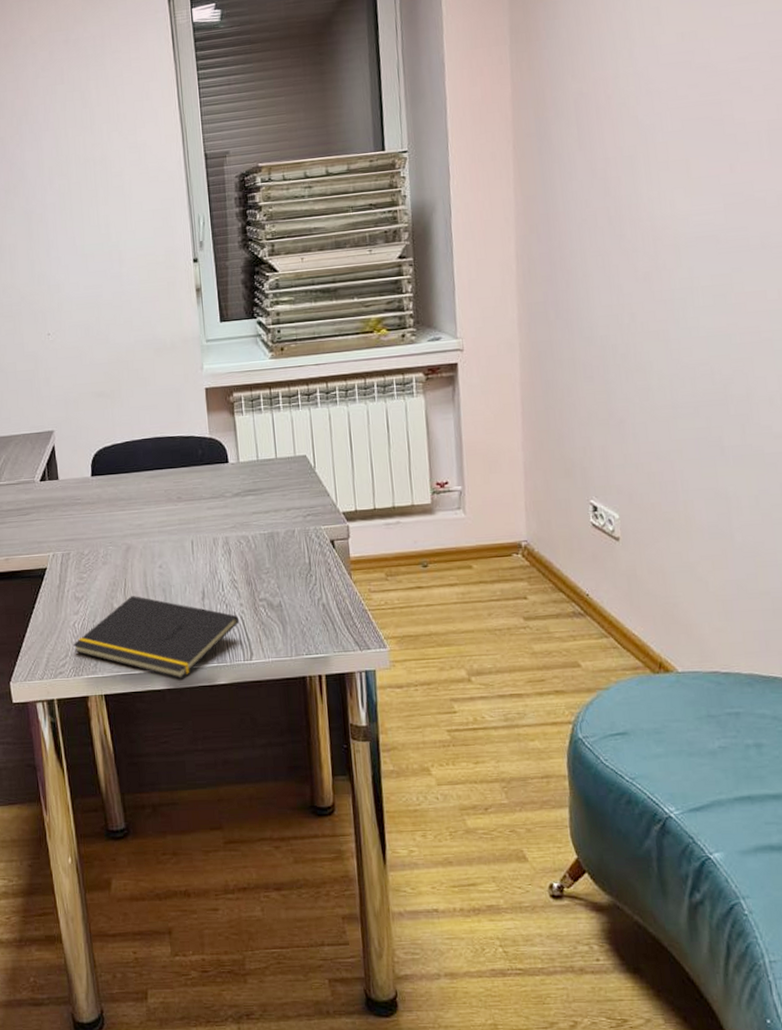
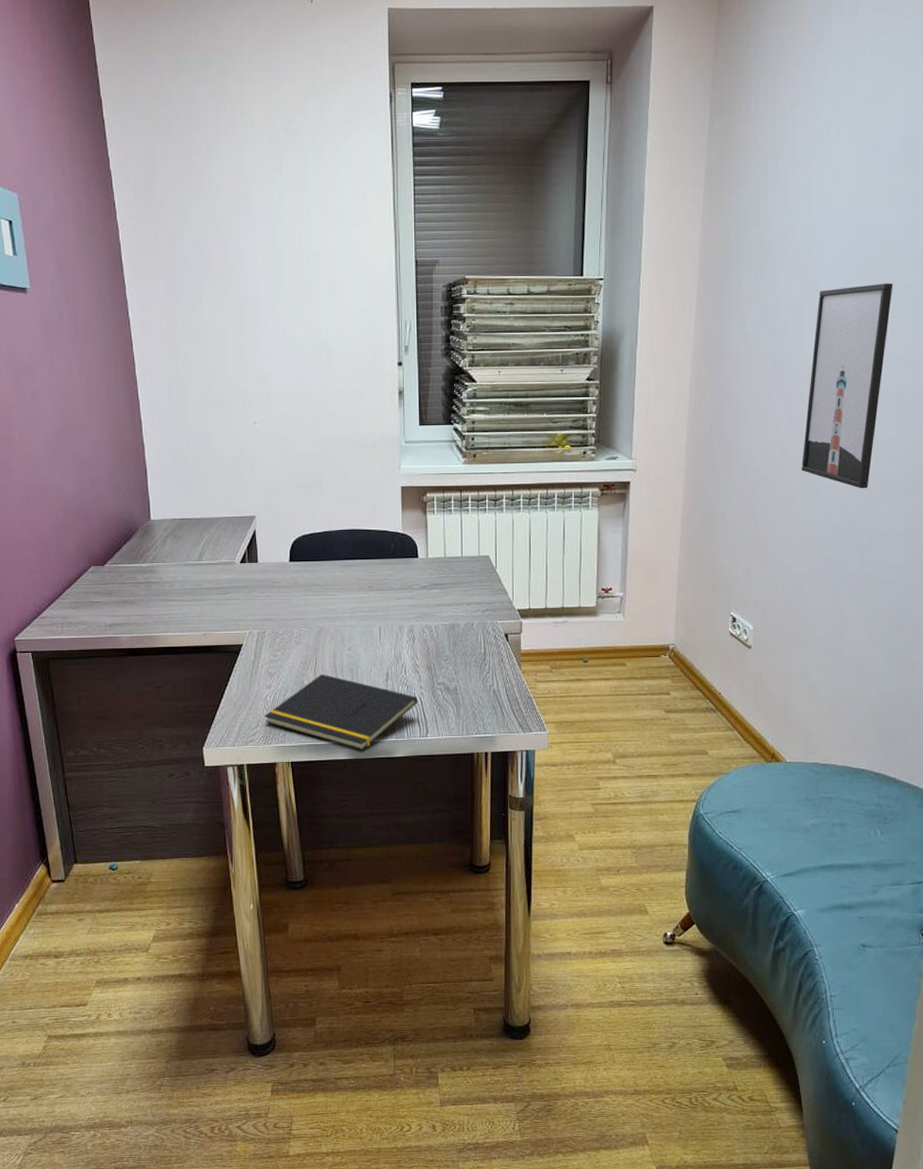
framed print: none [653,120,741,350] -> present [802,283,893,489]

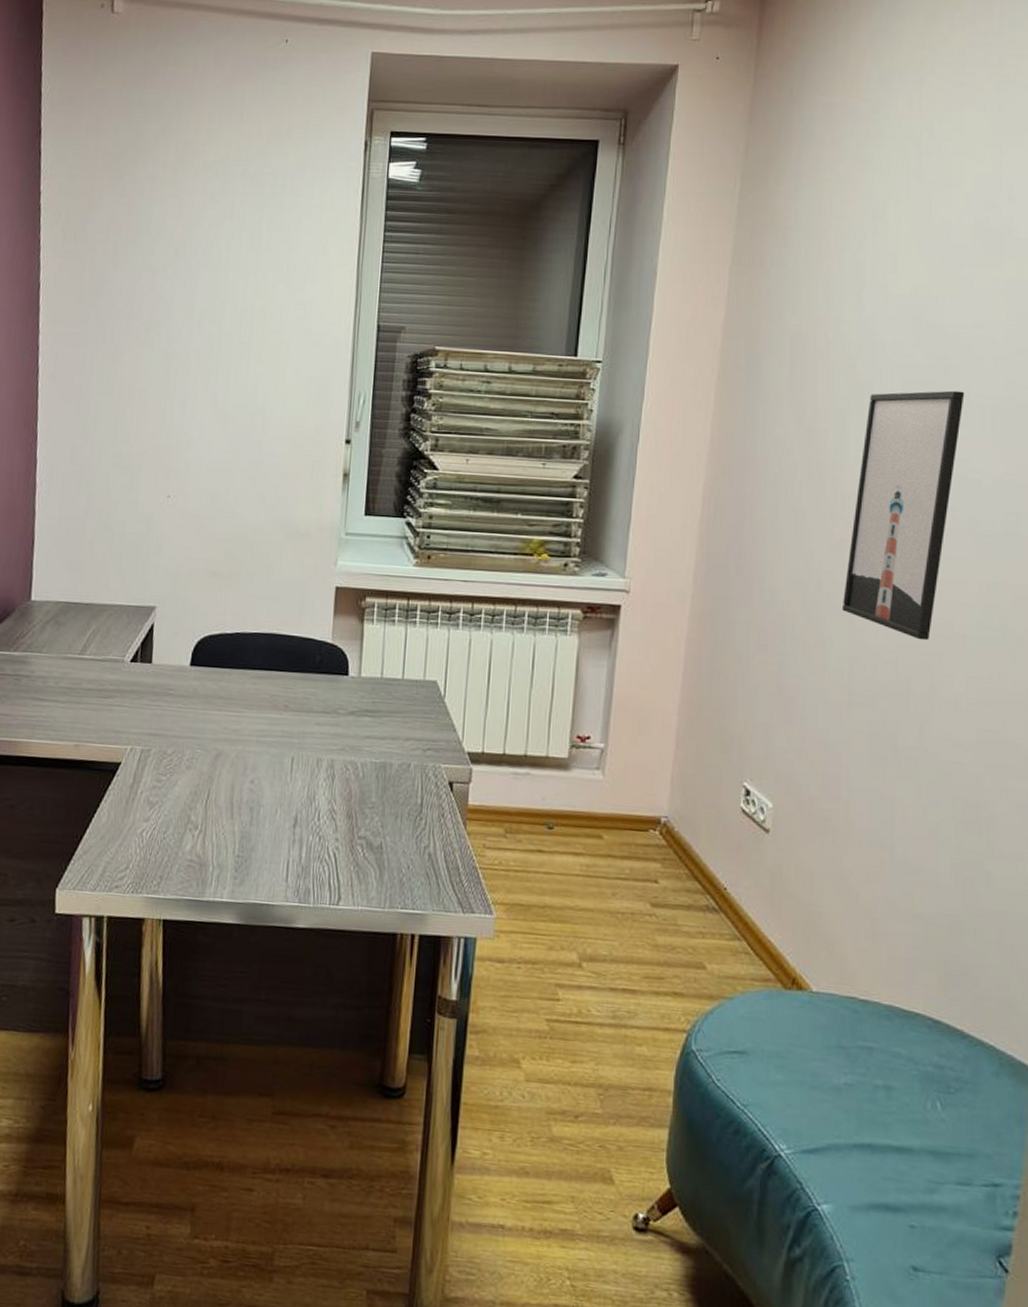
notepad: present [264,674,418,750] -> none [137,810,332,914]

